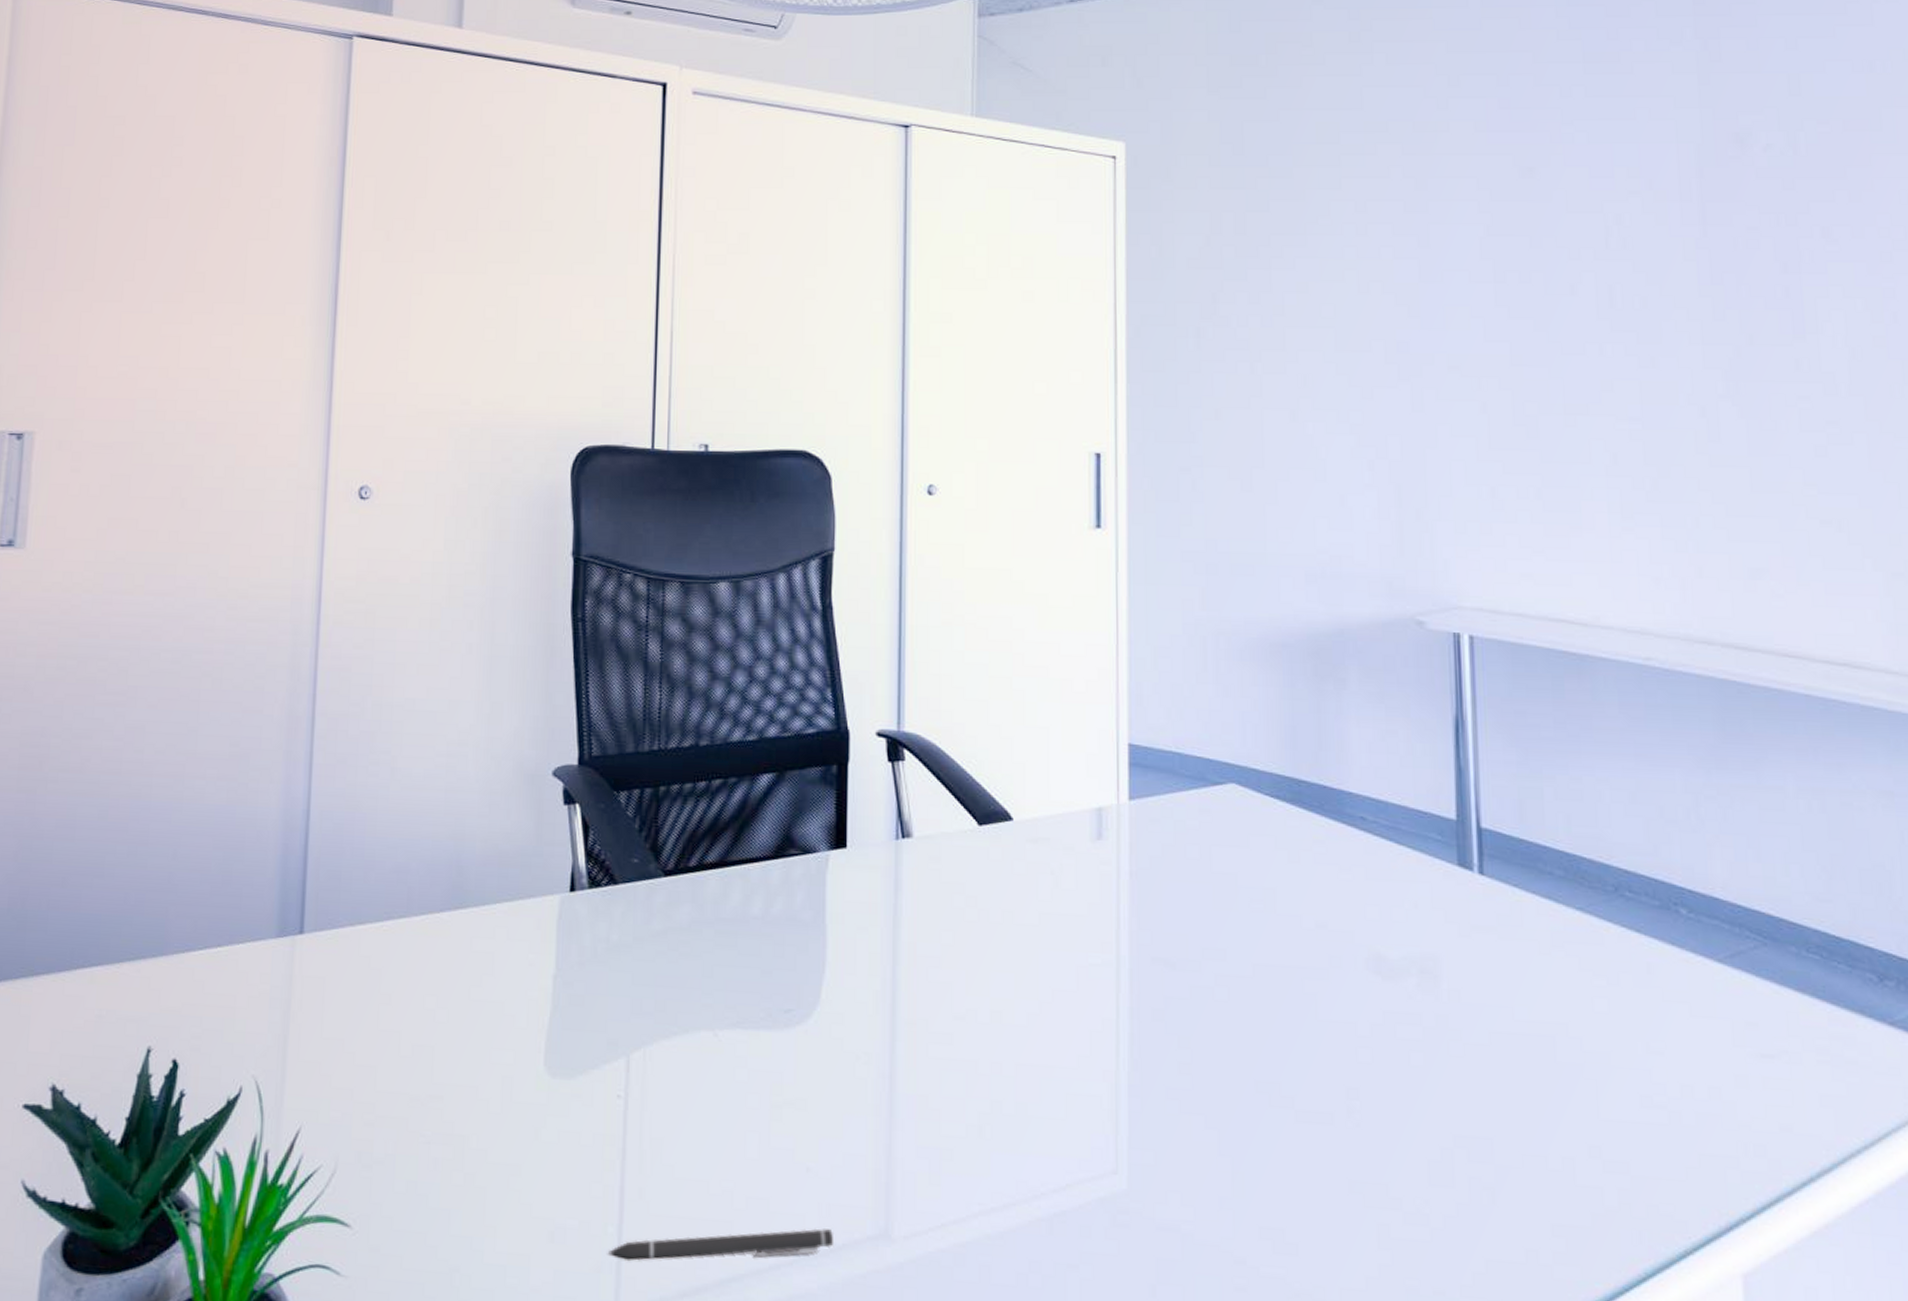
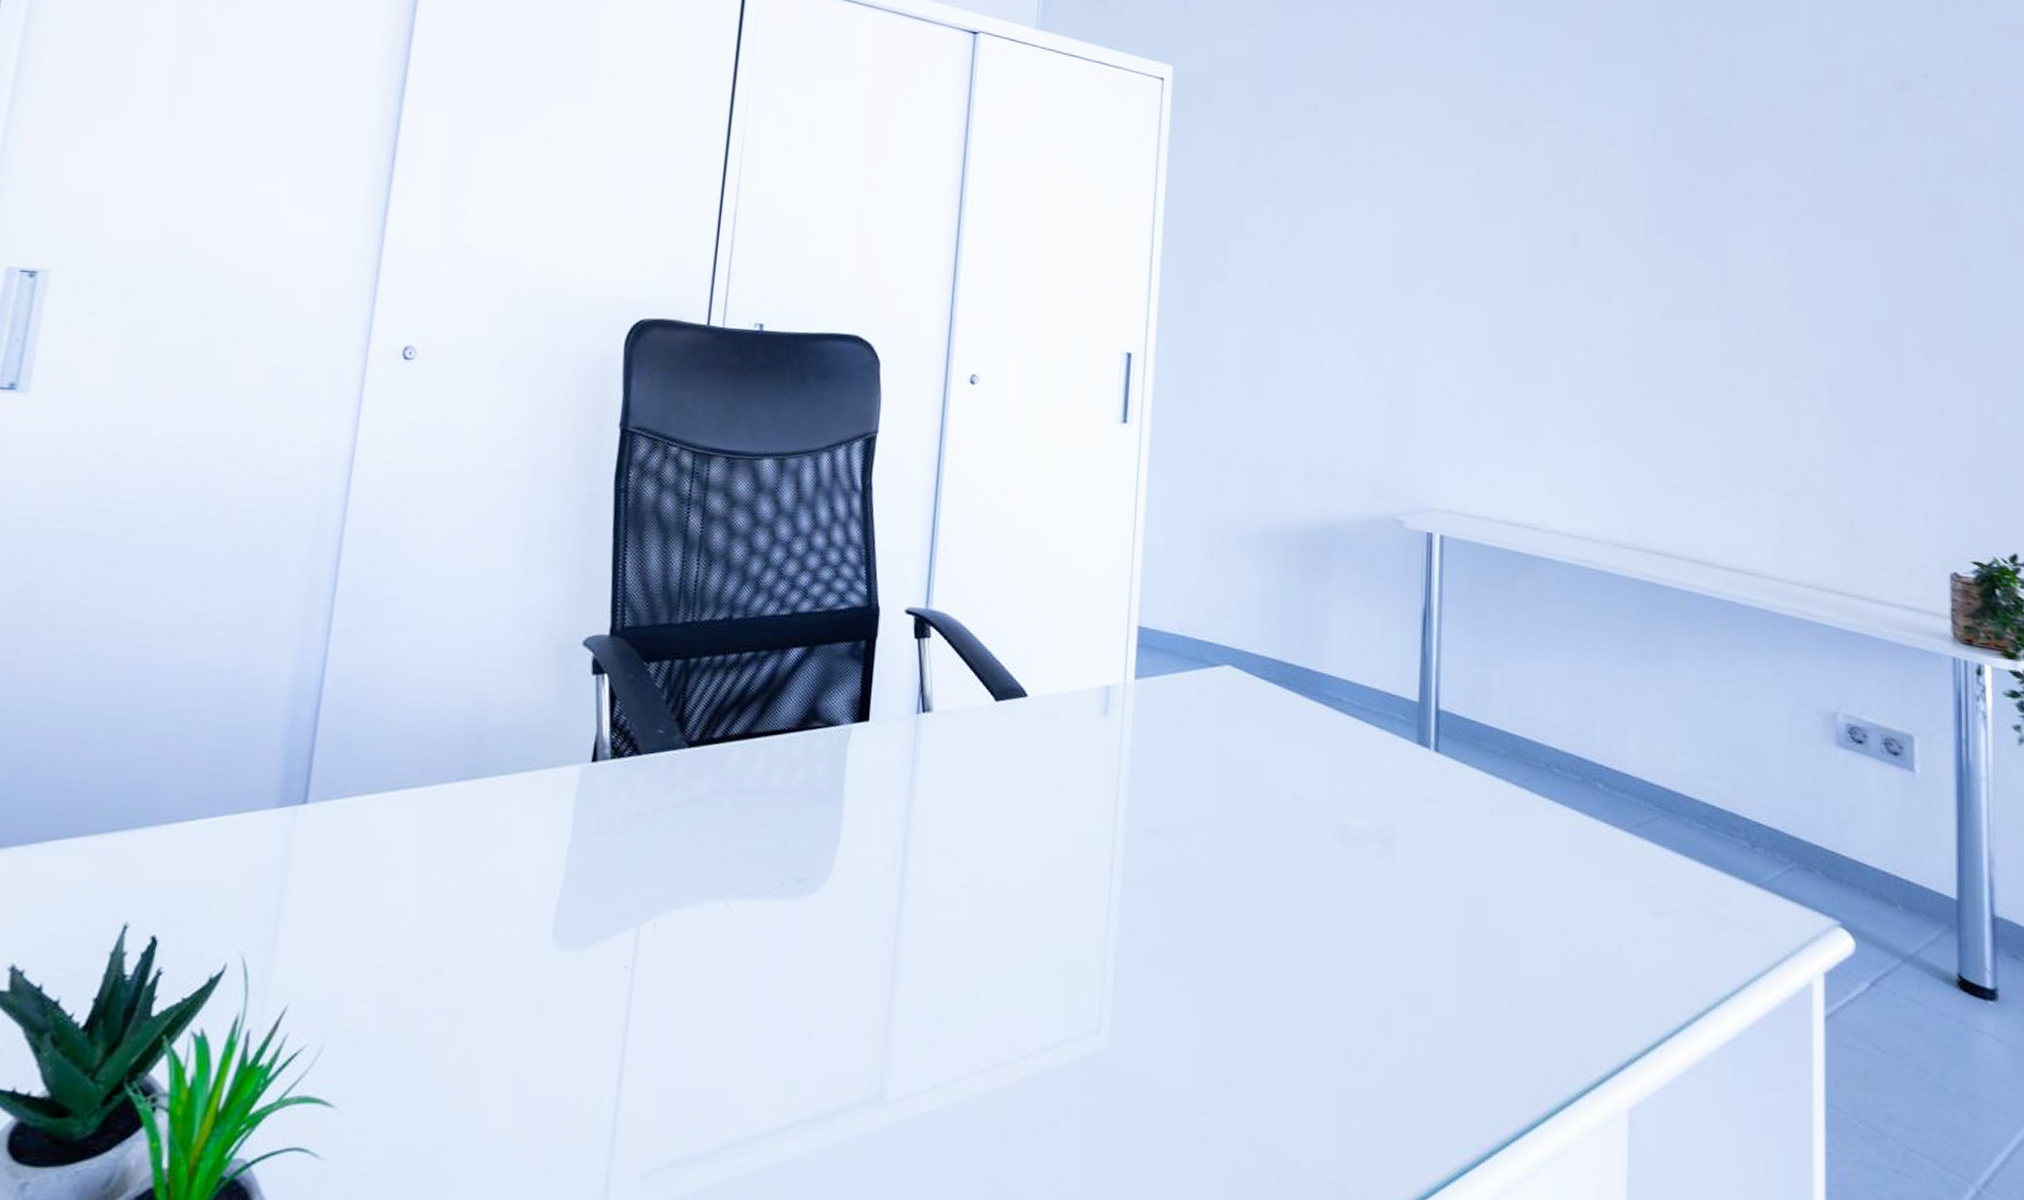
pen: present [608,1228,833,1262] -> none [604,1093,829,1133]

